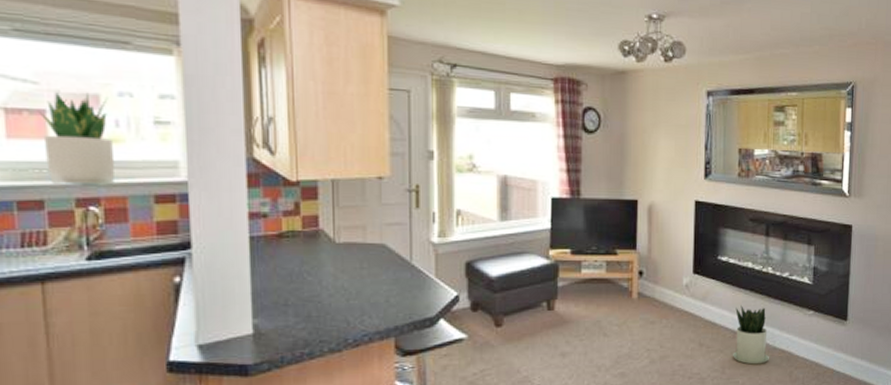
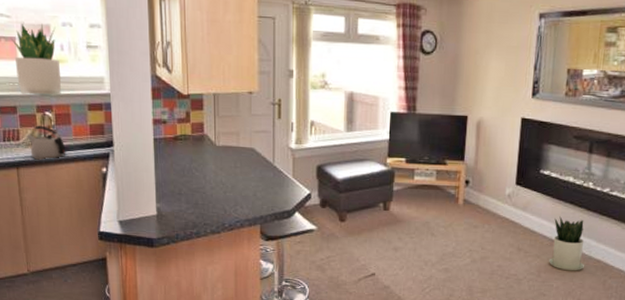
kettle: none [59,224,120,270] -> present [26,125,66,160]

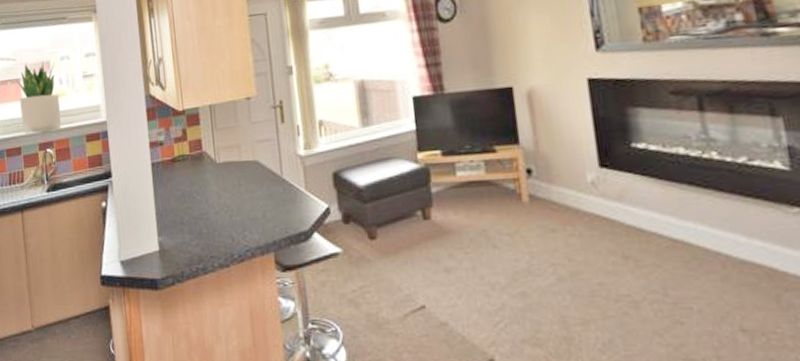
kettle: present [26,125,66,160] -> none [30,163,67,201]
planter: present [549,216,584,271] -> none [669,204,737,284]

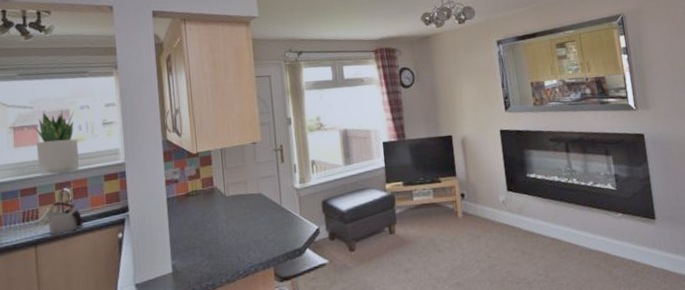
kettle: none [30,163,67,201] -> present [45,201,83,236]

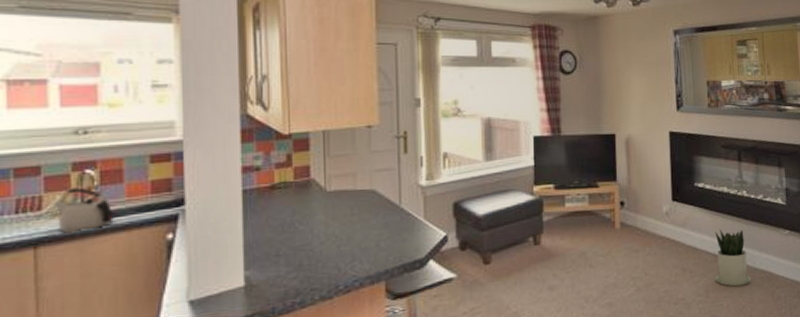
planter: present [34,109,79,175] -> none [41,61,113,150]
planter: none [549,214,588,267] -> present [715,229,751,287]

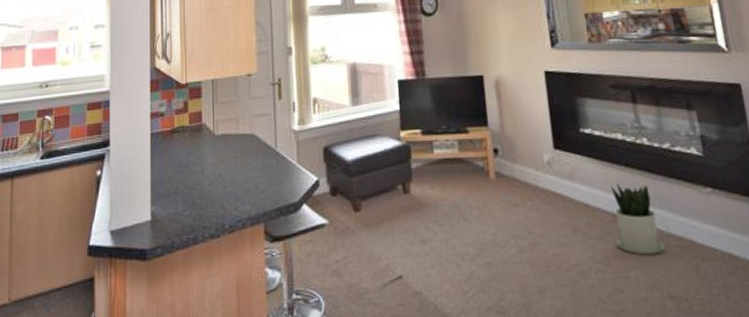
kettle: present [53,187,114,233] -> none [25,130,62,168]

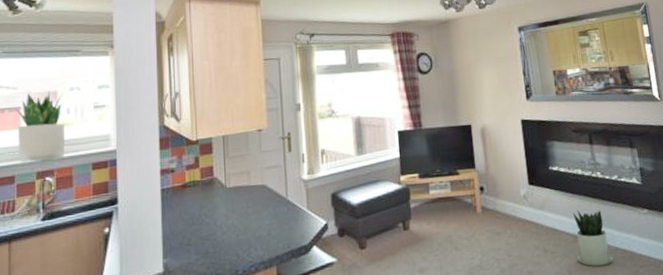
planter: none [21,29,64,100] -> present [16,90,66,163]

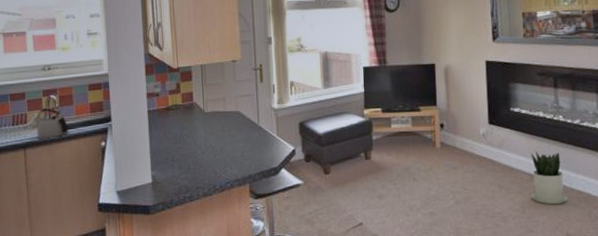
planter: present [16,90,66,163] -> none [22,18,65,81]
kettle: none [23,192,66,230] -> present [33,108,69,140]

